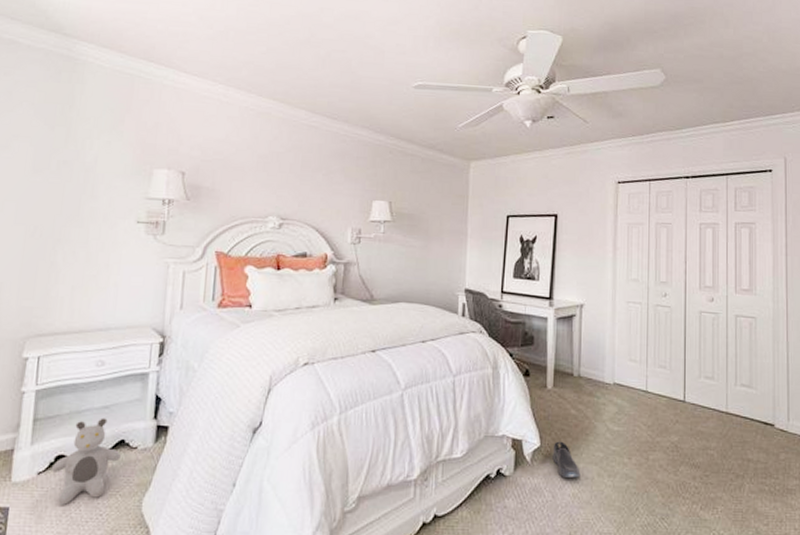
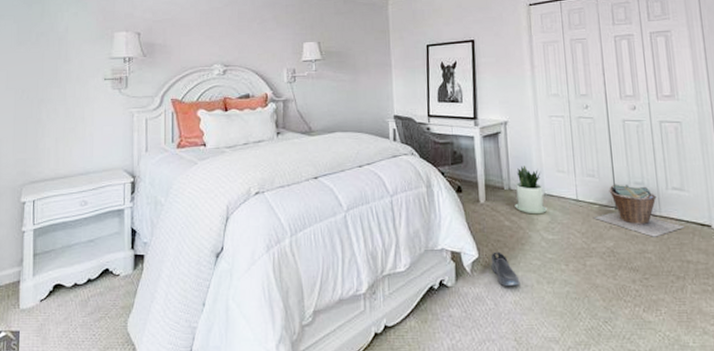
teddy bear: present [51,417,121,505] -> none [50,250,106,327]
planter: none [583,352,615,404] -> present [515,166,547,215]
laundry basket: none [661,377,749,434] -> present [594,184,686,237]

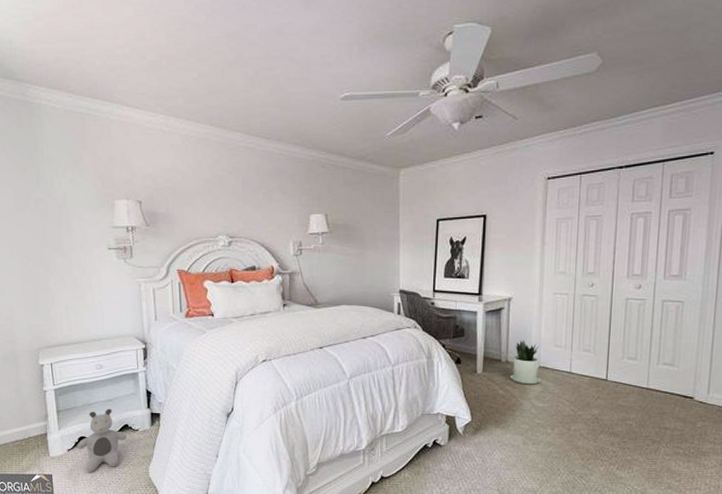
teddy bear: none [50,250,106,327] -> present [77,408,127,472]
shoe: present [490,252,520,286] -> none [482,416,508,446]
laundry basket: present [594,184,686,237] -> none [584,358,669,407]

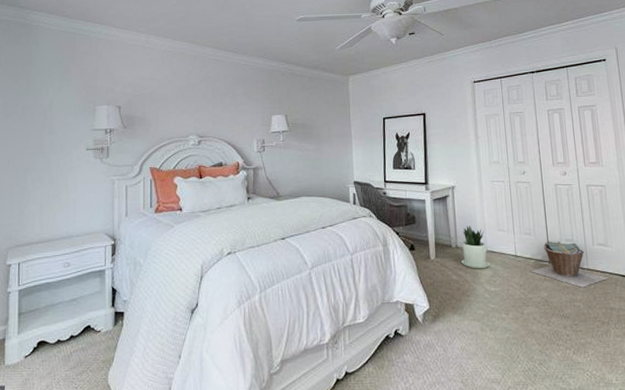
teddy bear: present [77,408,127,472] -> none [35,308,88,381]
laundry basket: none [584,358,669,407] -> present [530,241,609,288]

